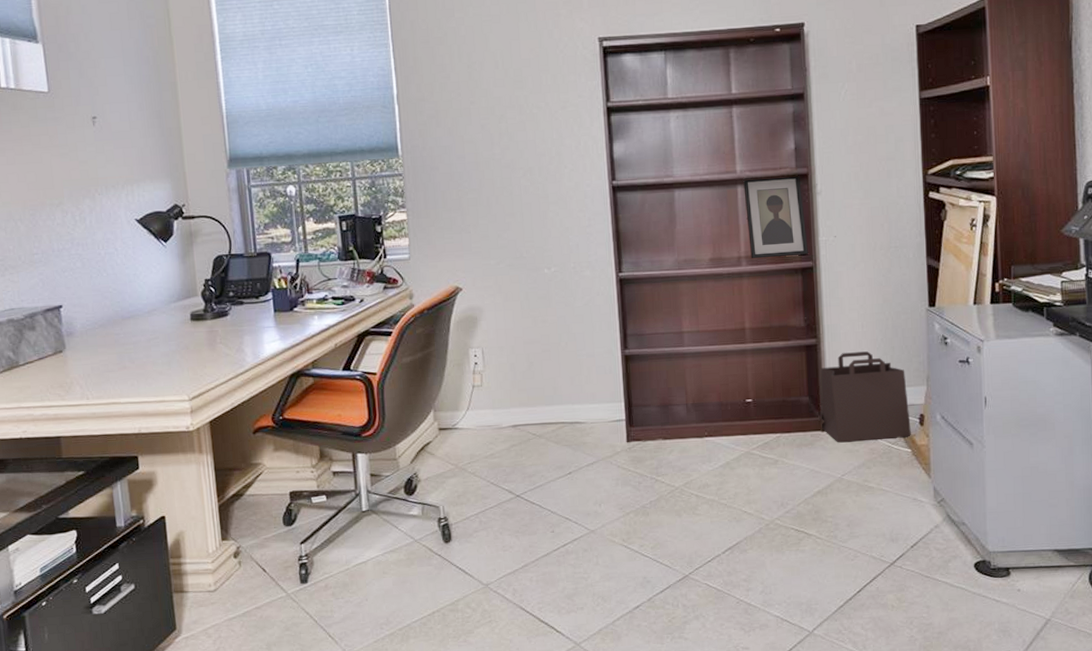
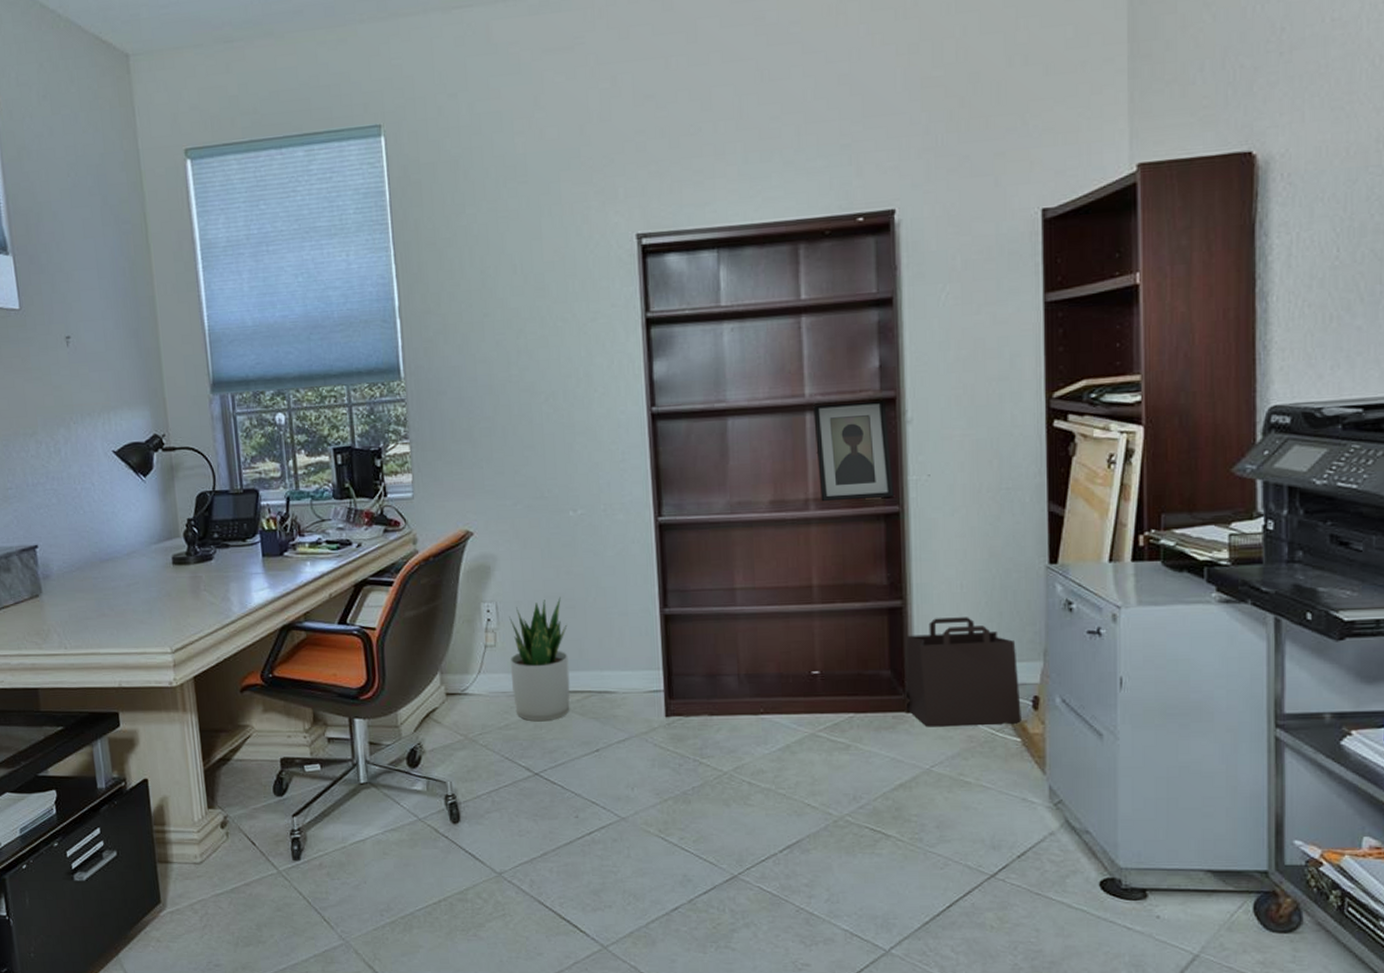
planter: none [494,342,546,451] -> present [509,596,570,722]

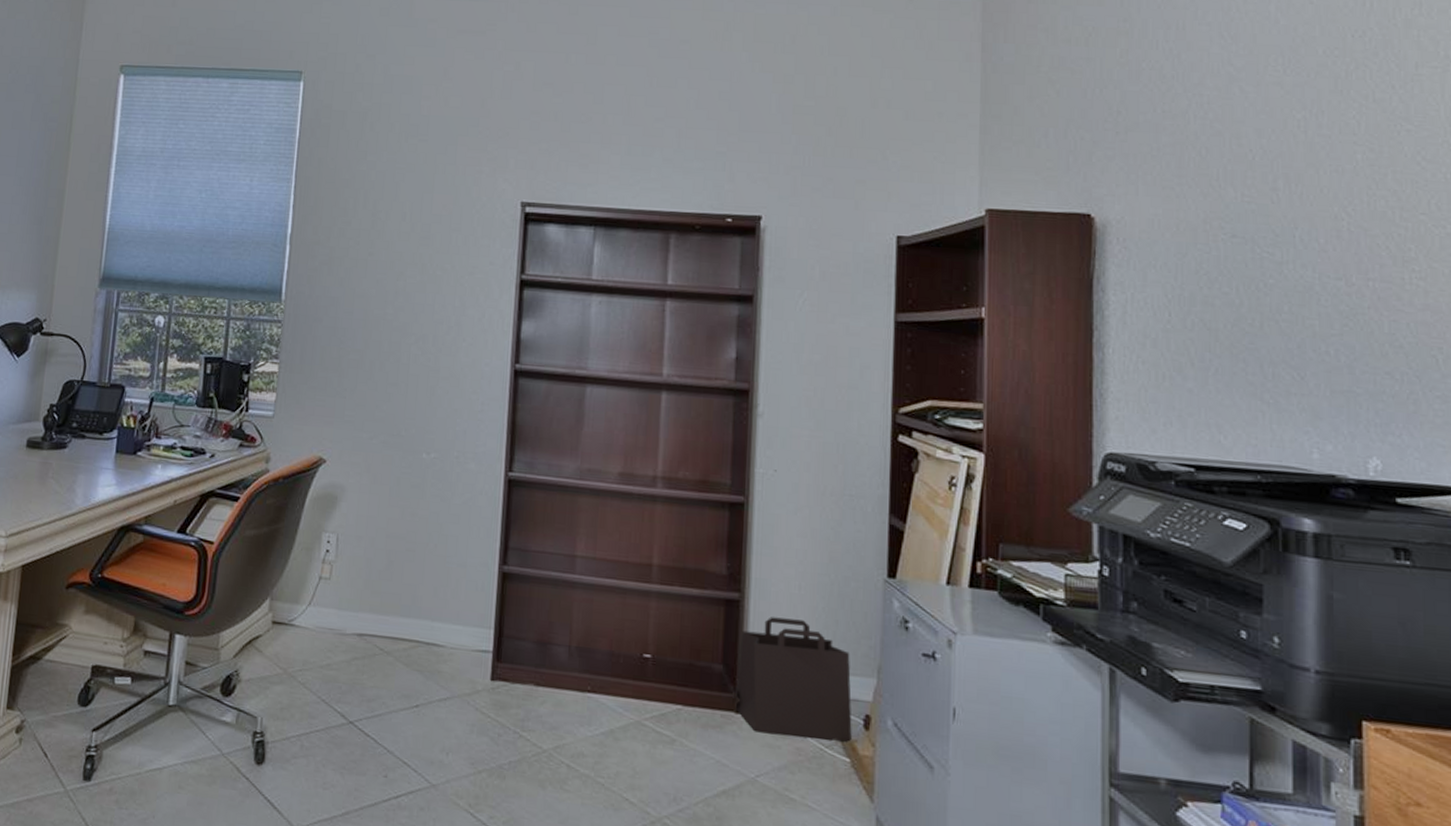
planter: present [509,596,570,722] -> none [340,537,405,667]
picture frame: present [813,399,894,502] -> none [668,384,741,487]

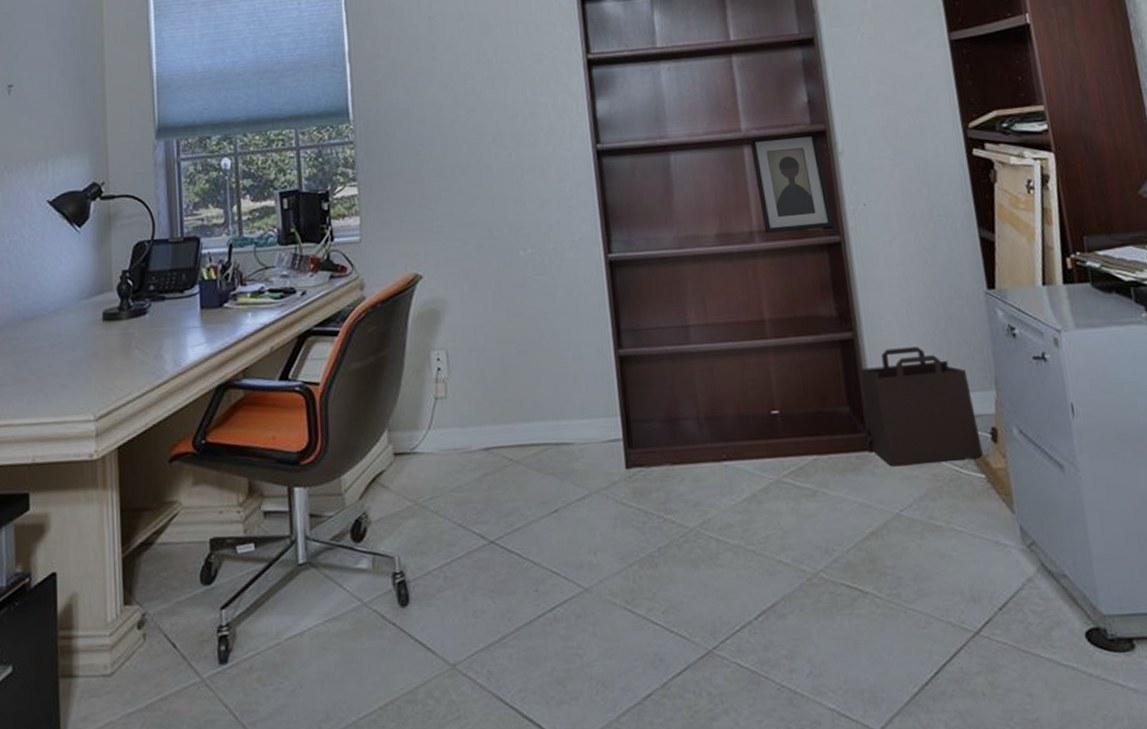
picture frame: none [668,384,741,487] -> present [750,132,834,234]

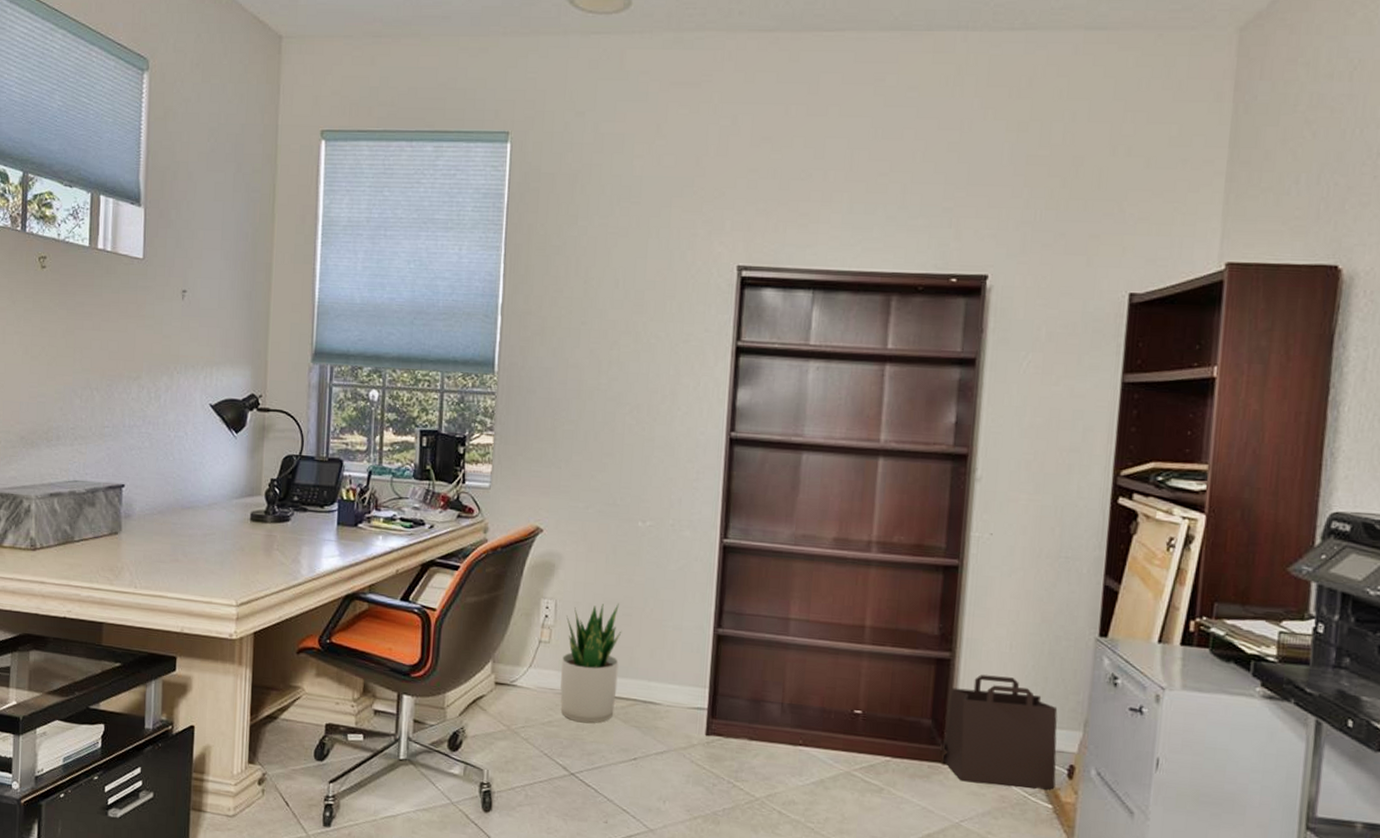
planter: none [460,340,526,481] -> present [560,603,622,724]
picture frame: present [750,132,834,234] -> none [883,450,958,550]

